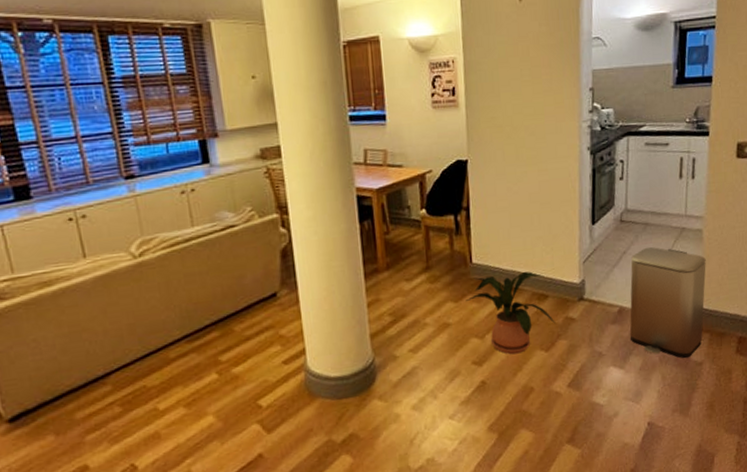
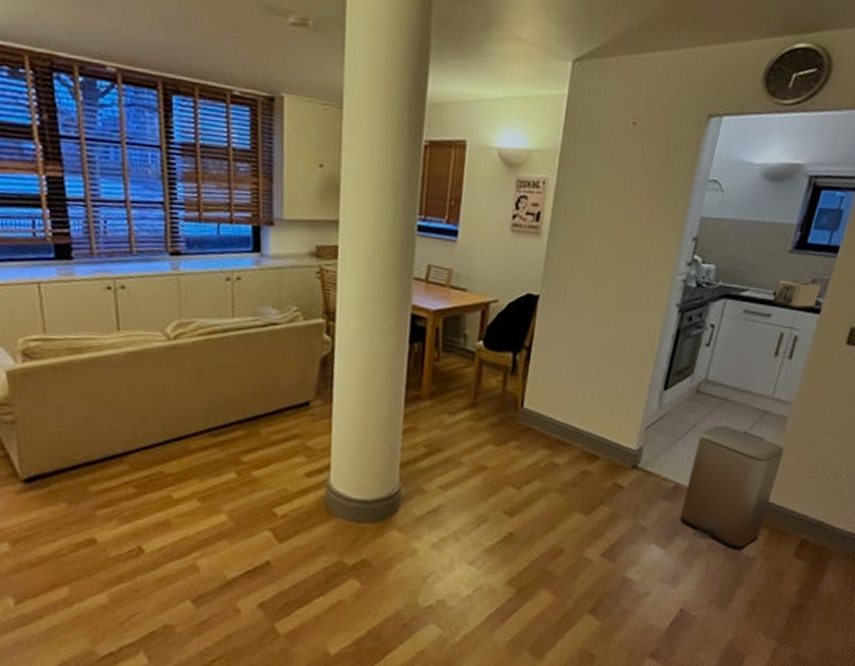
house plant: present [465,271,555,355] -> none [508,424,602,512]
toaster: none [665,109,705,136] -> present [772,279,822,310]

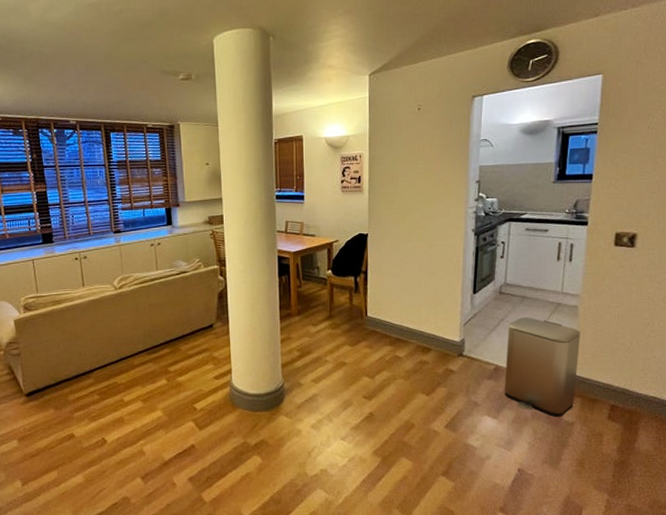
toaster: present [772,279,822,310] -> none [546,202,585,225]

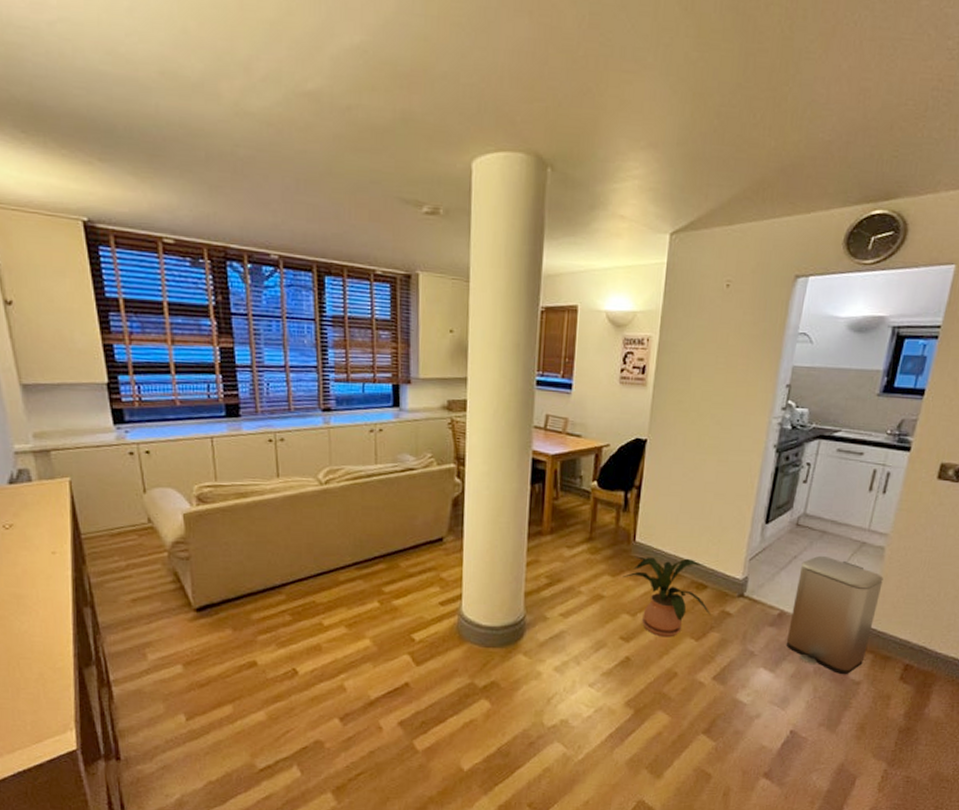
house plant: none [360,327,436,394] -> present [623,556,711,637]

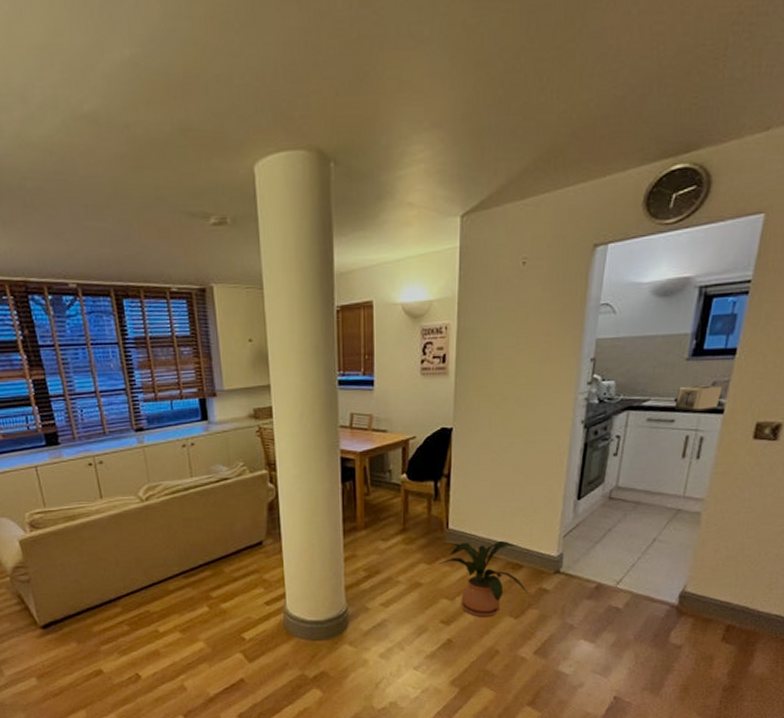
pedal bin: present [786,555,883,674] -> none [605,526,701,639]
toaster: none [863,420,910,449] -> present [673,384,723,413]

